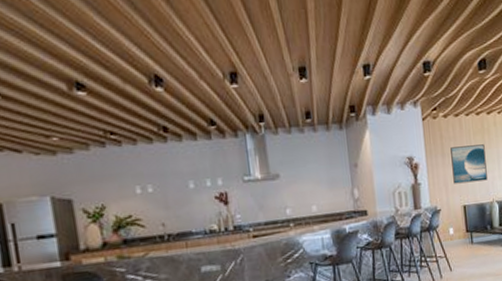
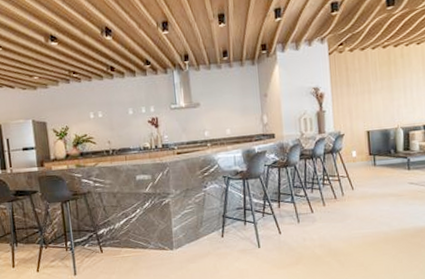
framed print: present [450,144,488,184] -> none [356,75,393,112]

